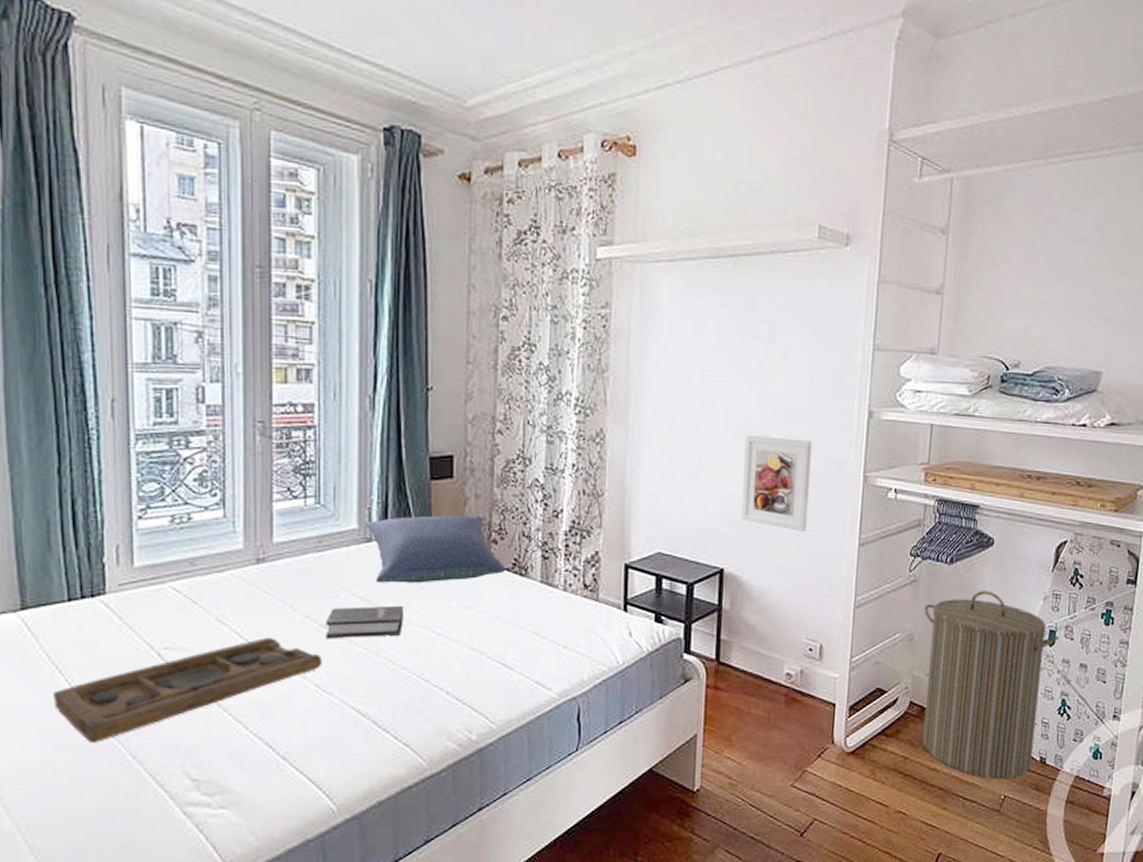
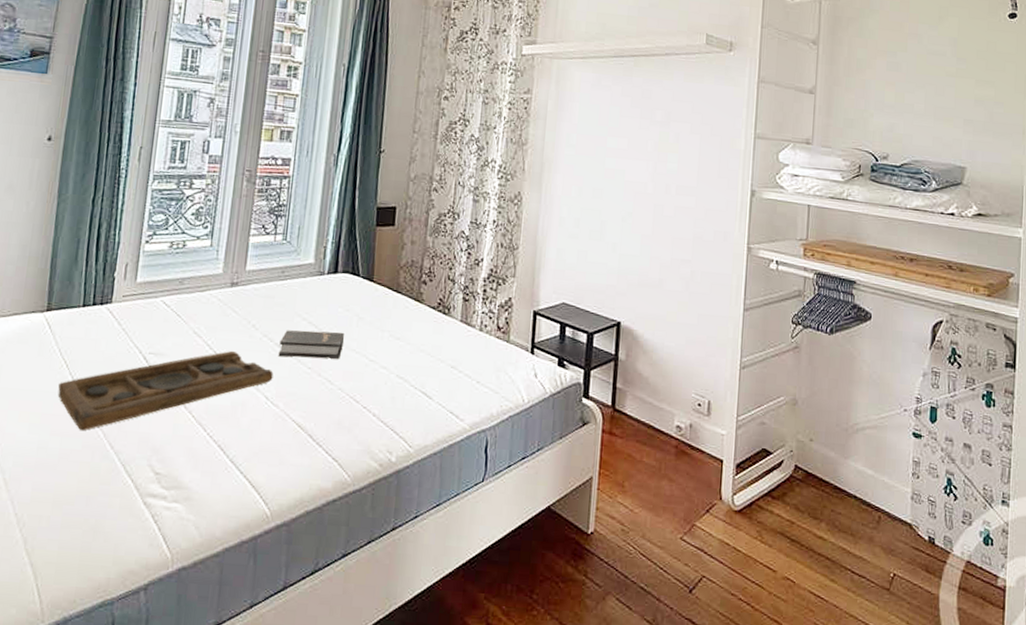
pillow: present [366,515,505,583] -> none [321,256,431,314]
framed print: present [741,434,812,532] -> none [637,204,701,294]
laundry hamper: present [922,591,1059,779] -> none [806,362,941,556]

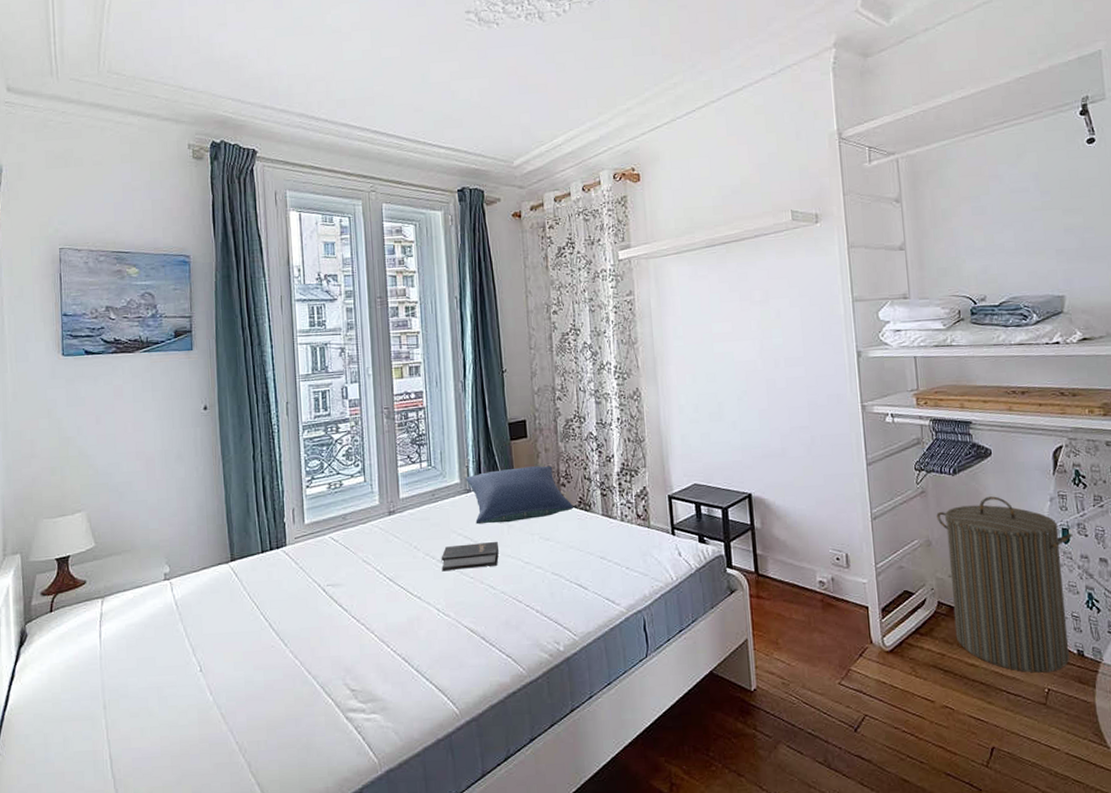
decorative tray: present [57,350,274,430] -> none [253,572,441,662]
pillow: none [321,256,431,314] -> present [465,465,573,525]
laundry hamper: none [806,362,941,556] -> present [936,496,1073,673]

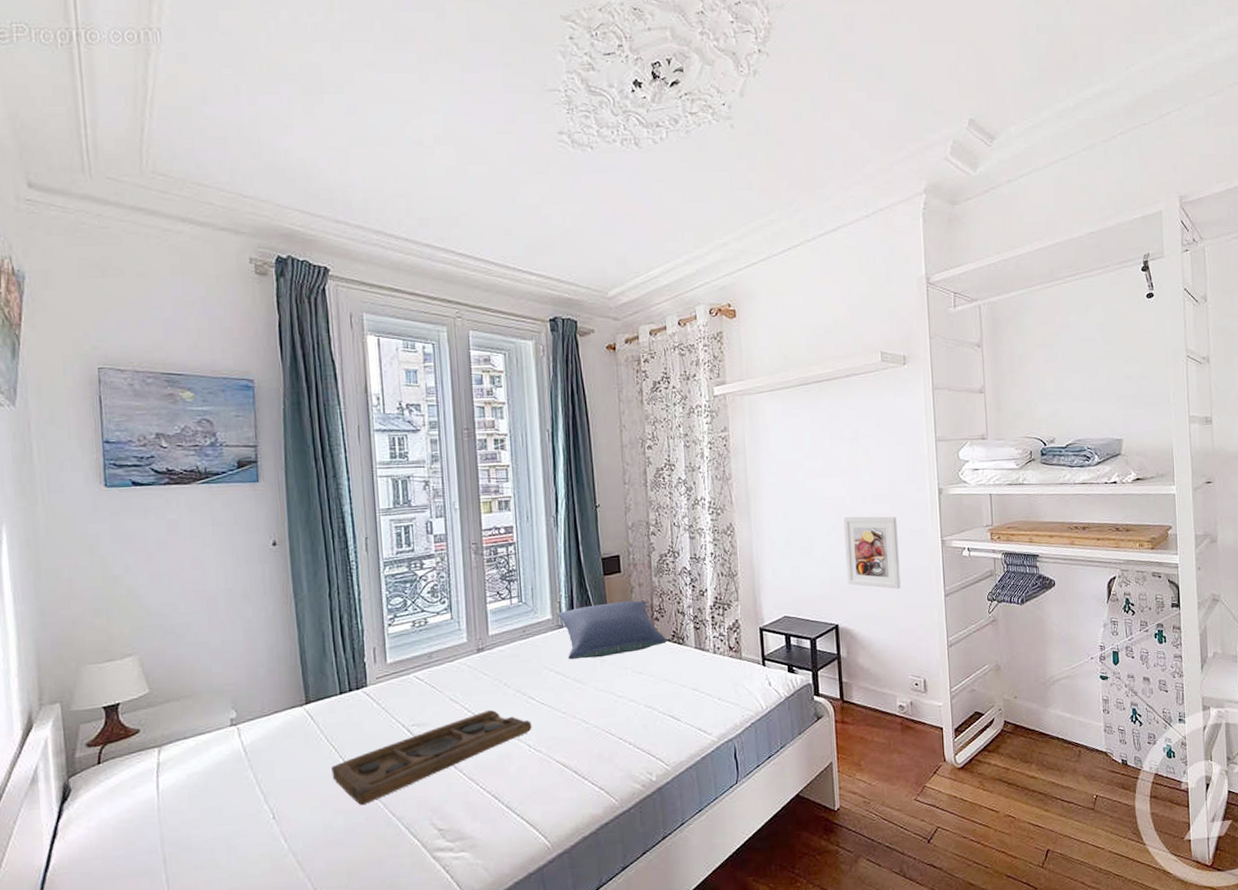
decorative tray: none [253,572,441,662] -> present [332,709,532,805]
hardback book: present [441,541,499,572] -> none [532,676,592,708]
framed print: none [755,380,818,458] -> present [843,516,901,590]
laundry hamper: present [936,496,1073,673] -> none [1005,623,1122,782]

